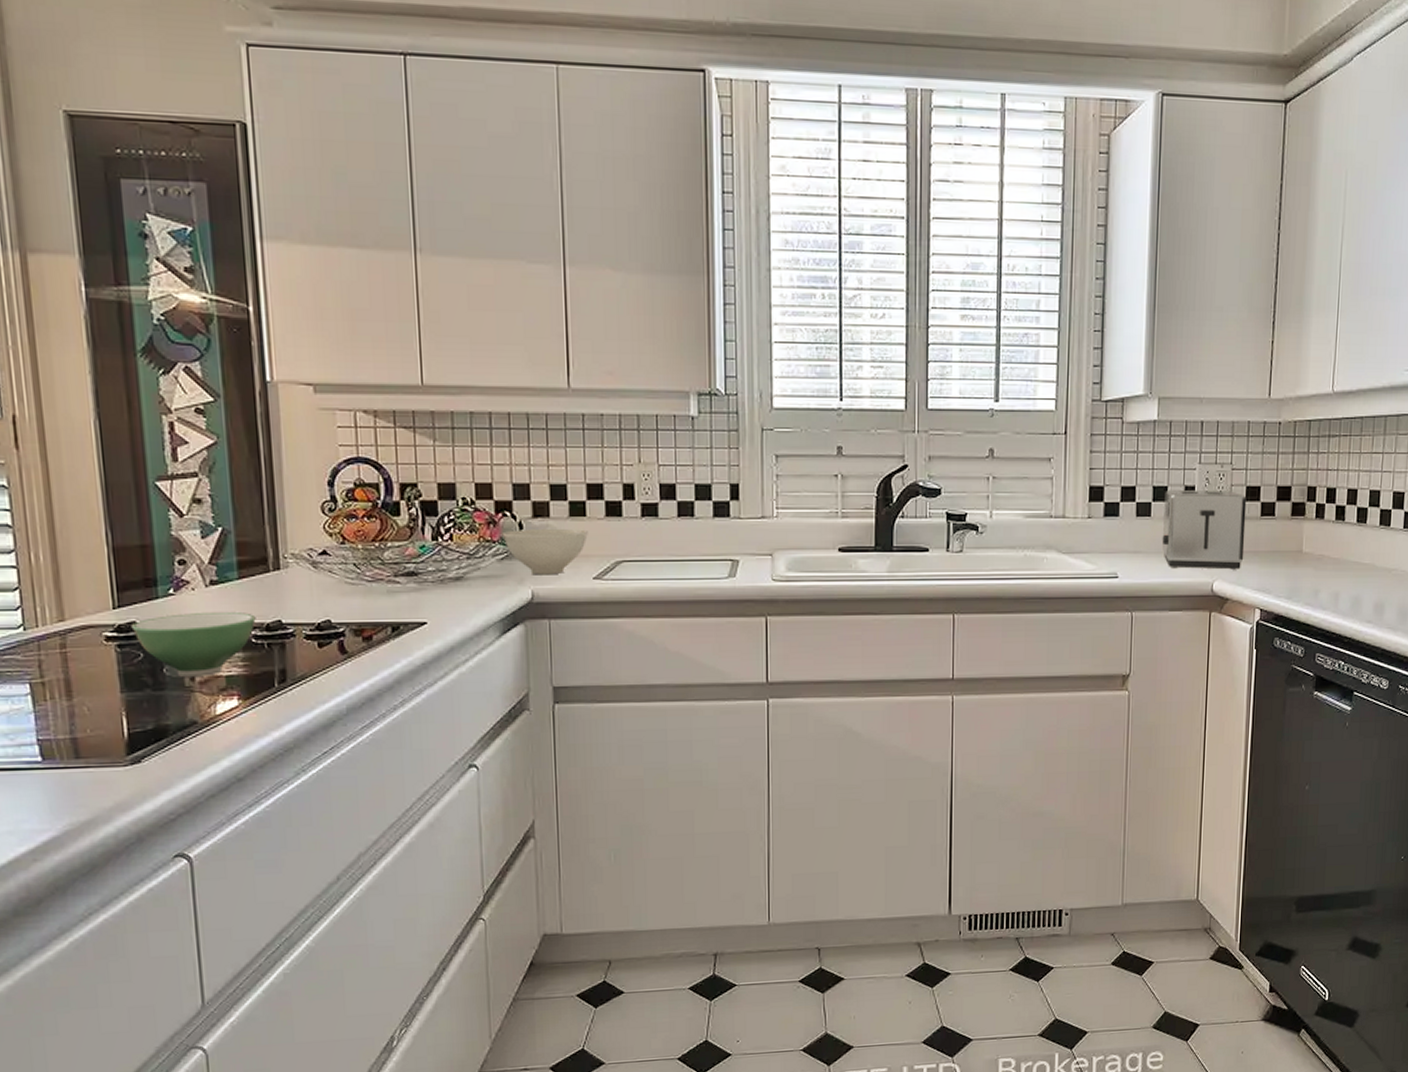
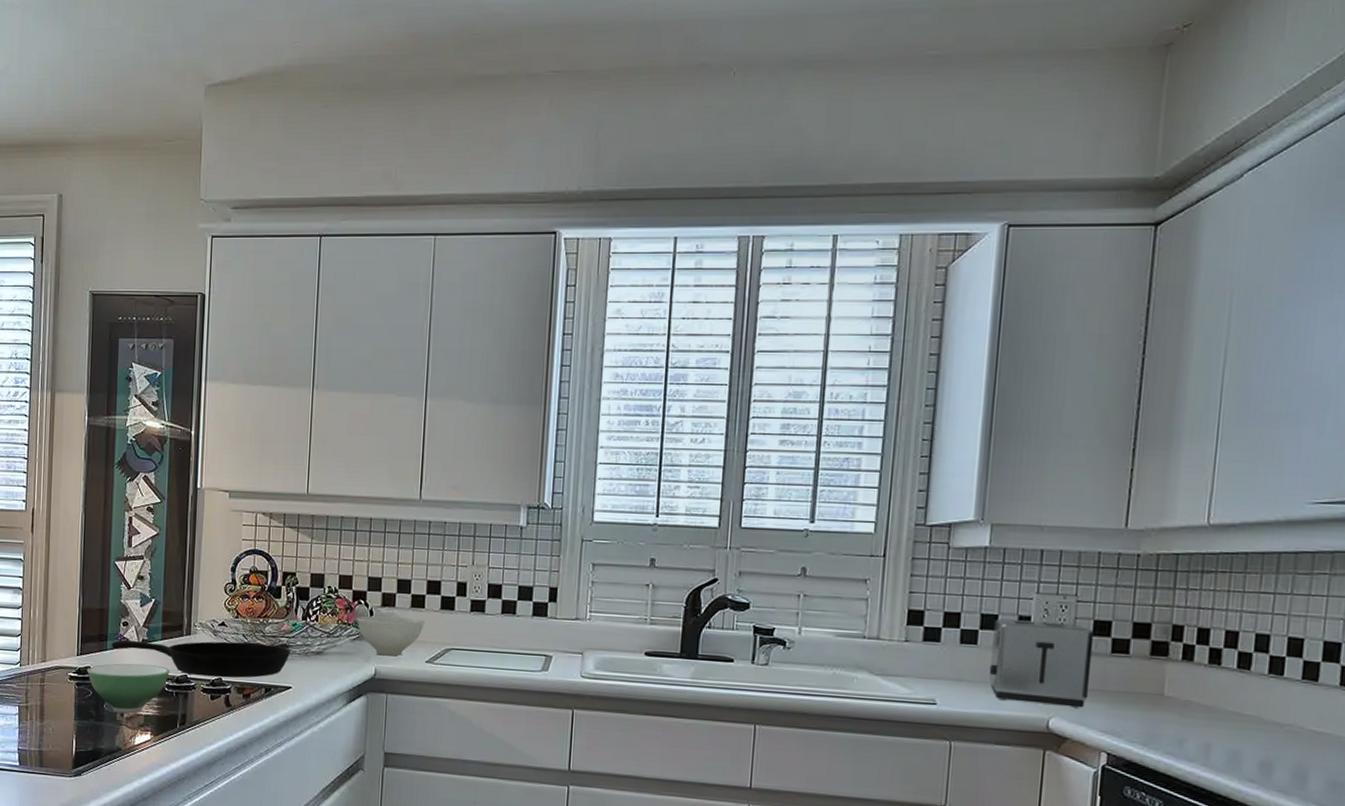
frying pan: none [164,572,422,620] -> present [111,639,291,678]

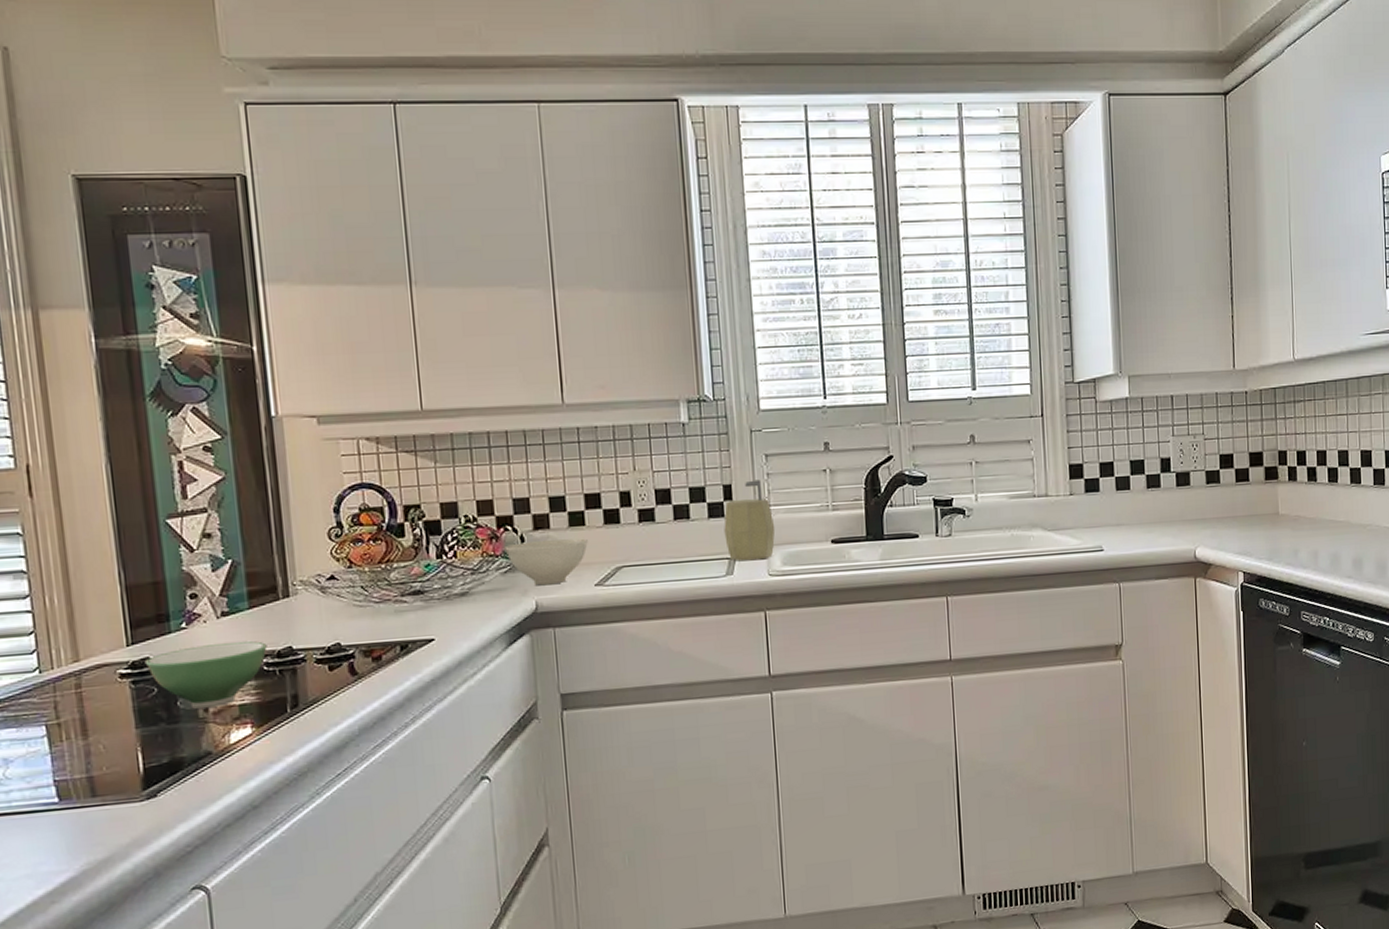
frying pan: present [111,639,291,678] -> none [176,593,428,646]
soap dispenser: none [545,586,593,662] -> present [724,479,776,562]
toaster: present [989,619,1094,708] -> none [1142,460,1223,538]

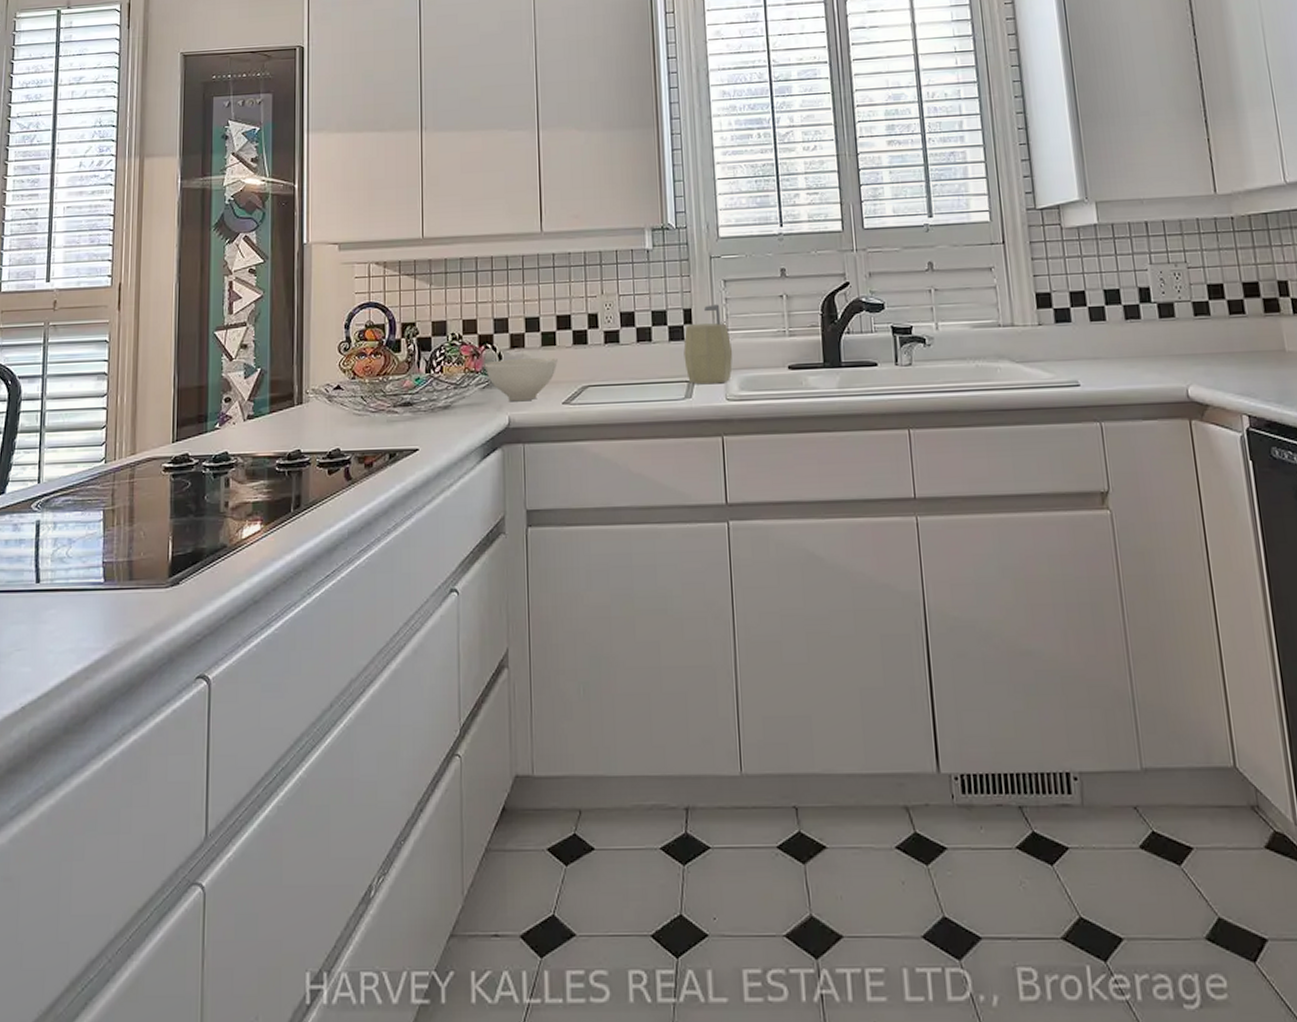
bowl: present [144,641,267,710] -> none [184,443,281,505]

